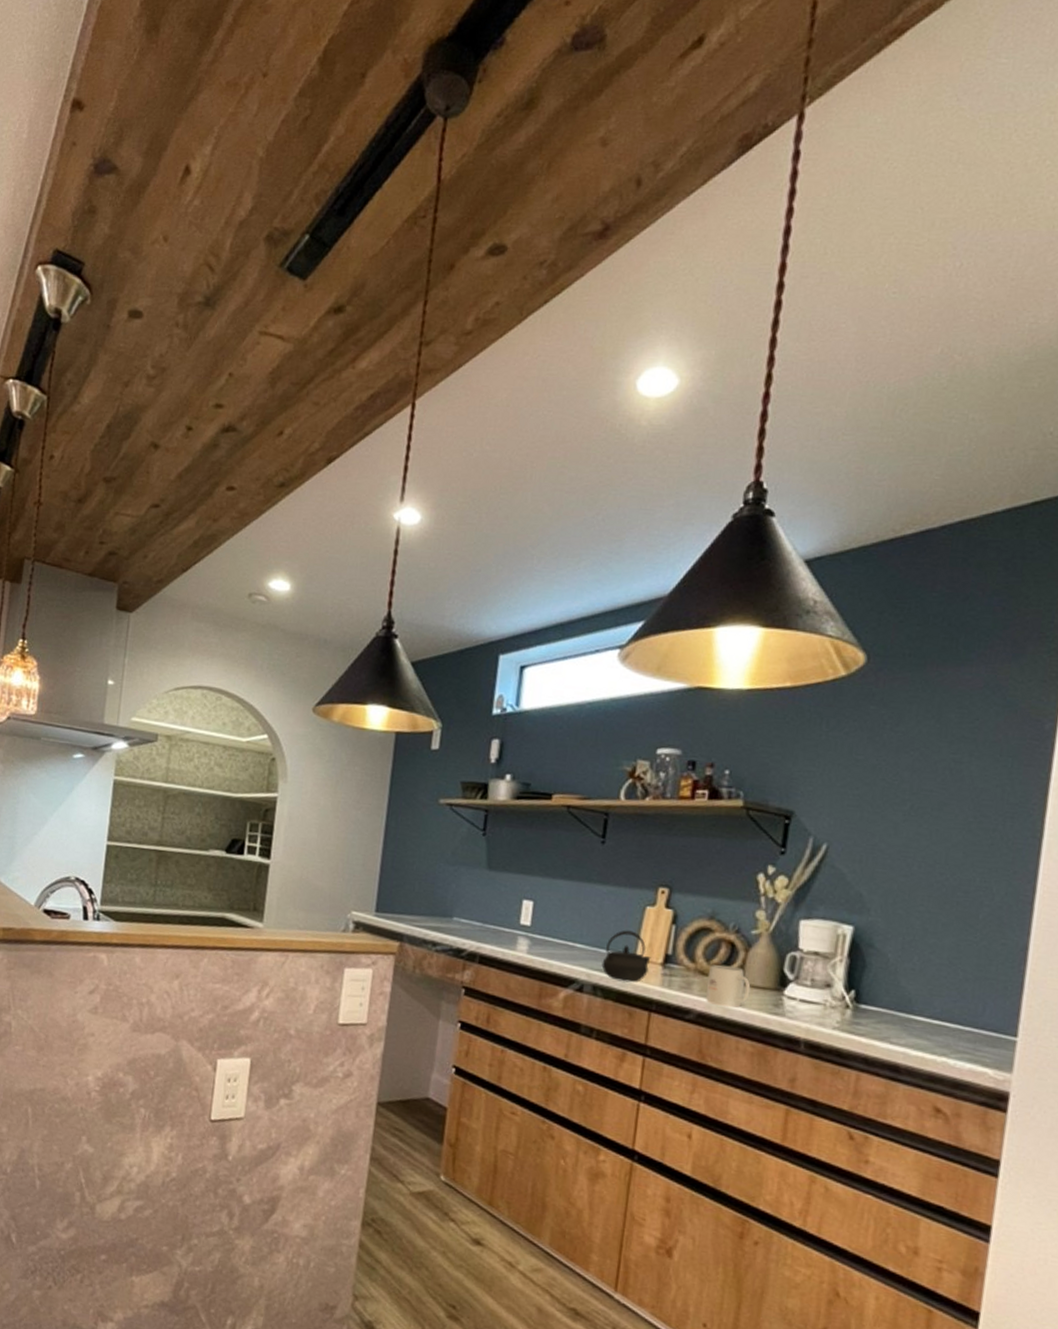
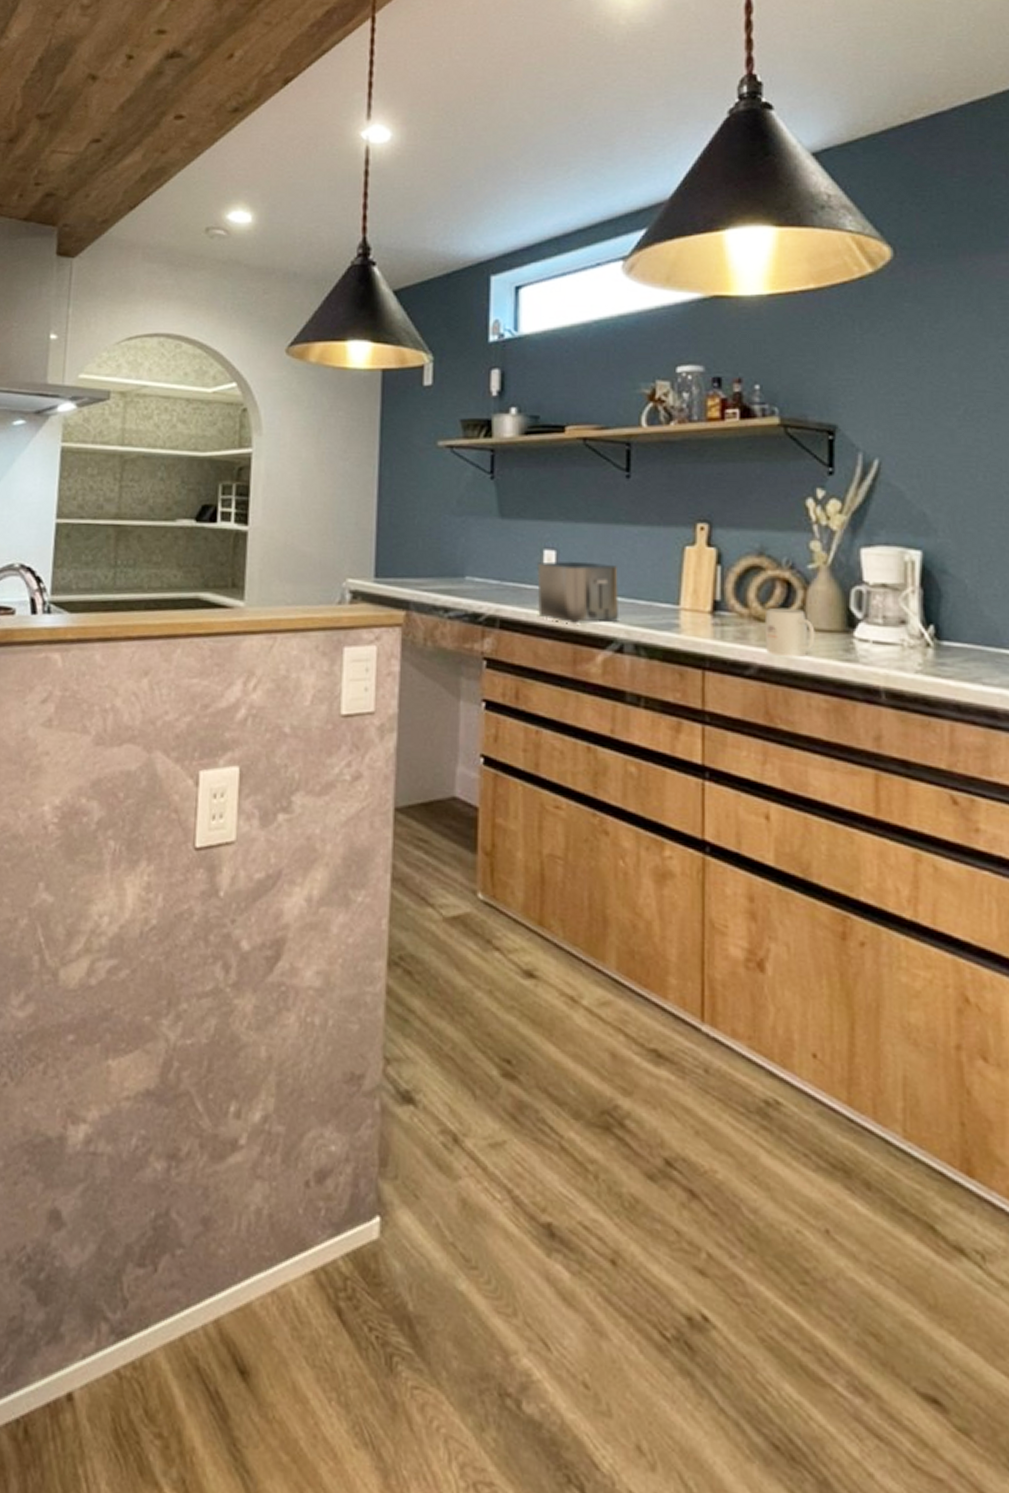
toaster: none [513,910,586,966] -> present [537,561,618,625]
kettle: present [601,930,651,983] -> none [642,575,698,638]

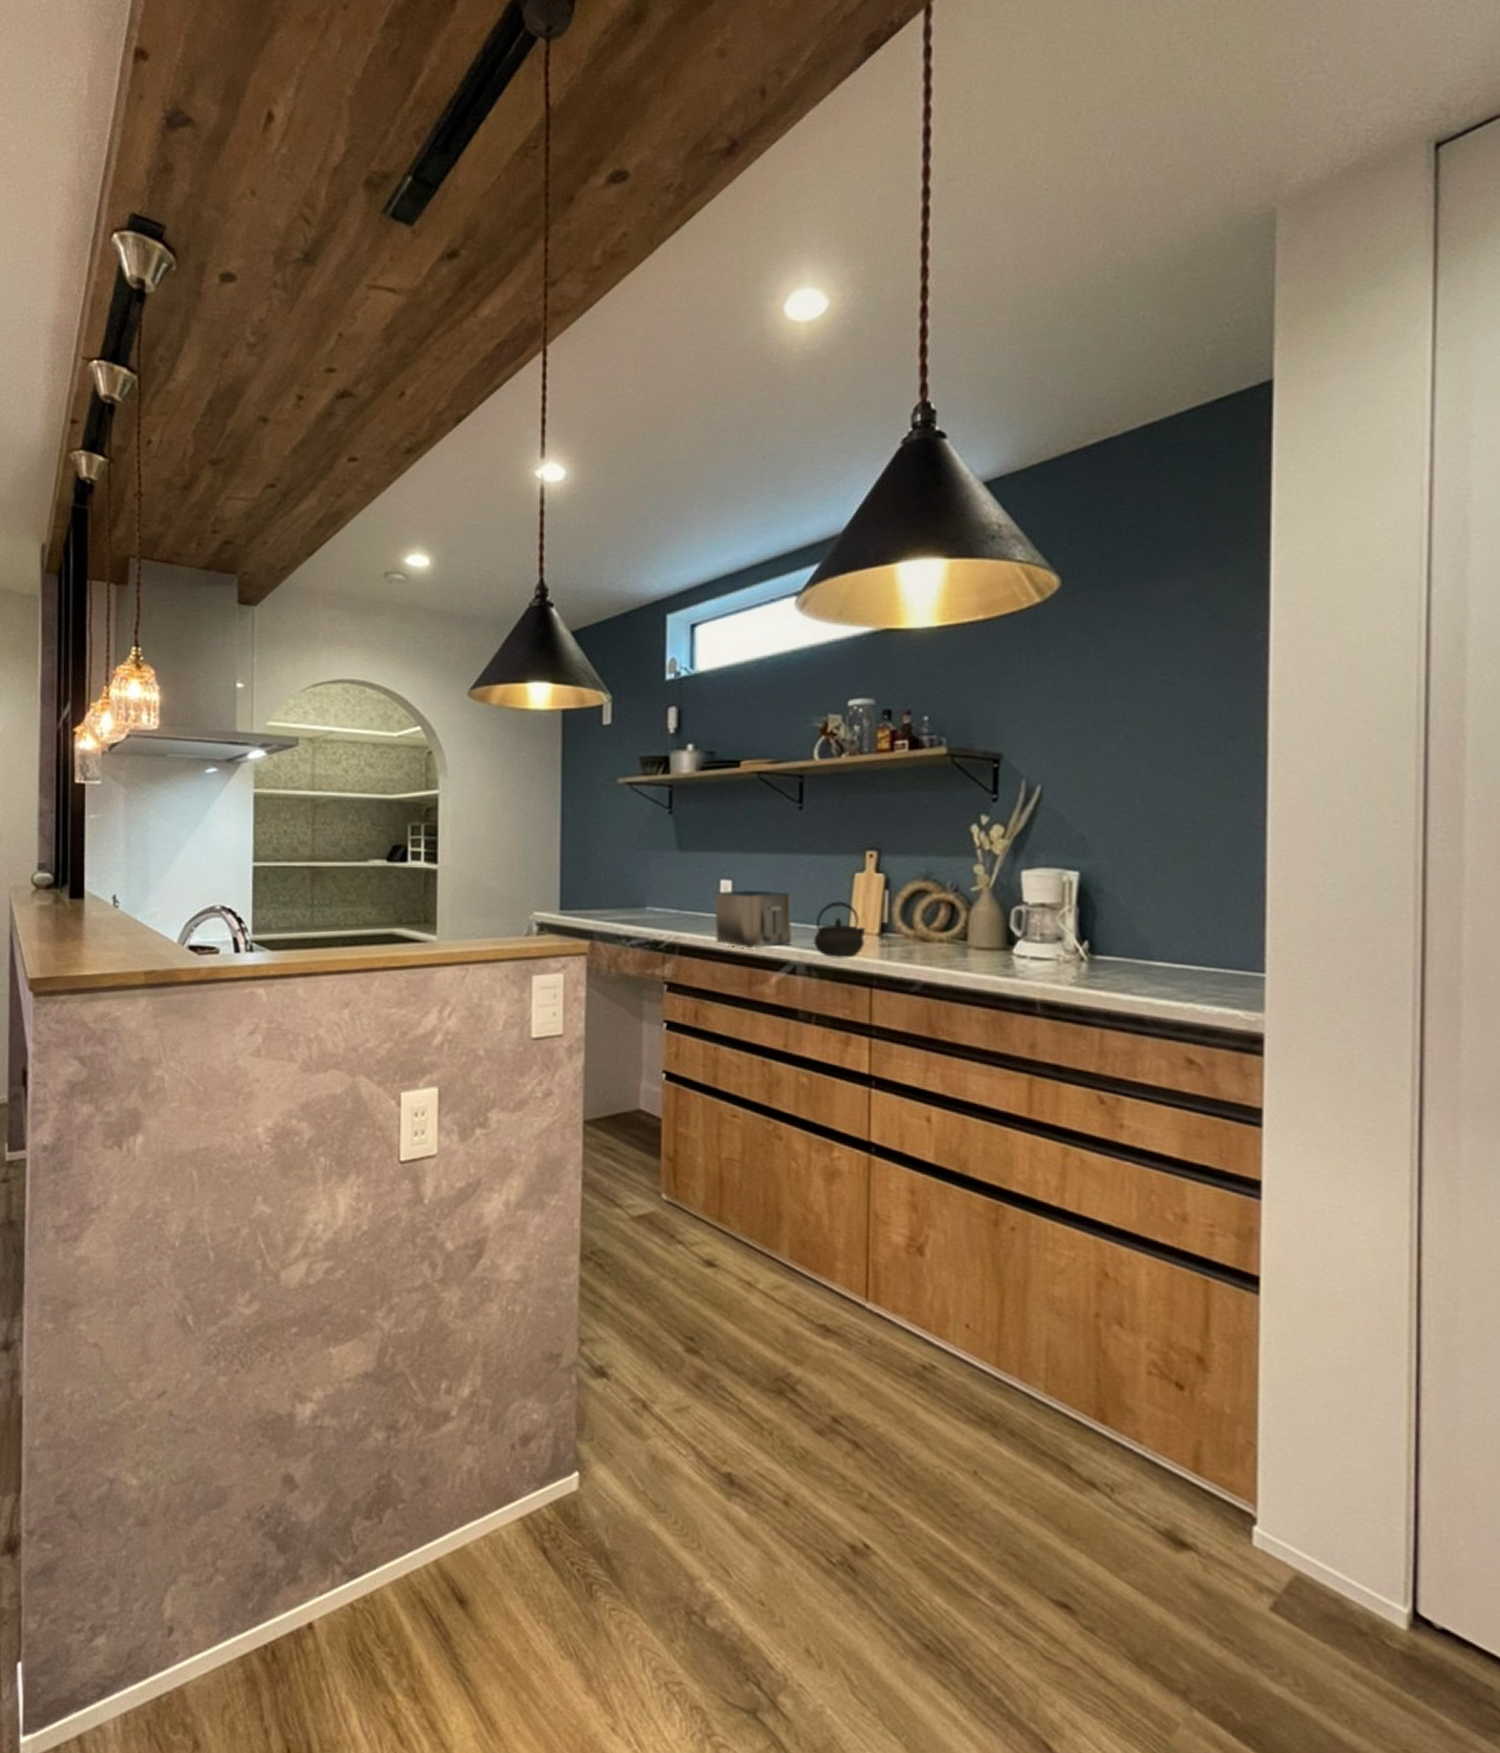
kettle: none [642,575,698,638] -> present [813,901,866,959]
mug: present [764,607,816,658] -> none [929,928,977,975]

